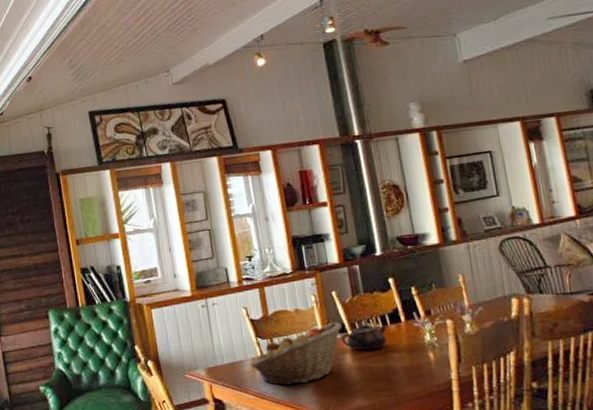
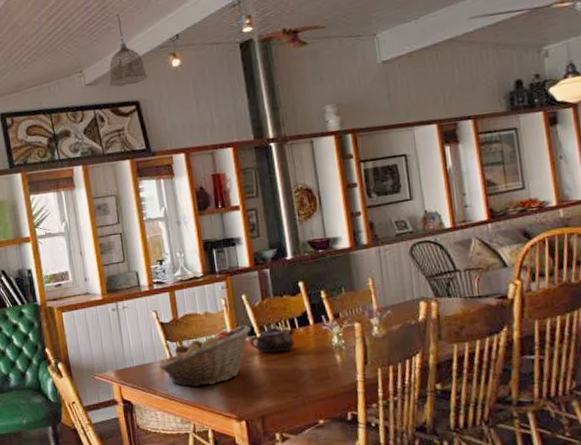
pendant lamp: none [195,16,234,86] -> present [108,14,149,87]

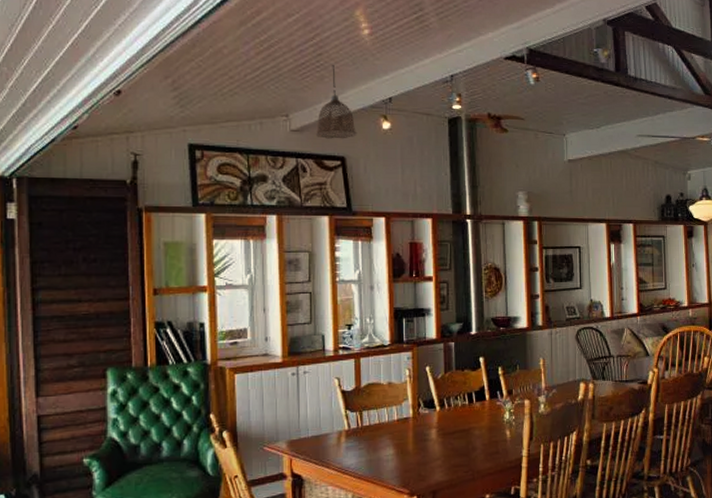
fruit basket: present [160,324,251,388] -> none [336,396,431,461]
teapot: present [249,327,295,353] -> none [429,400,471,427]

